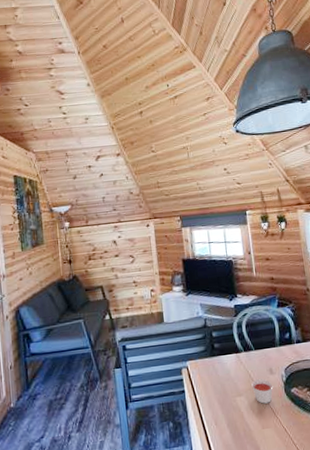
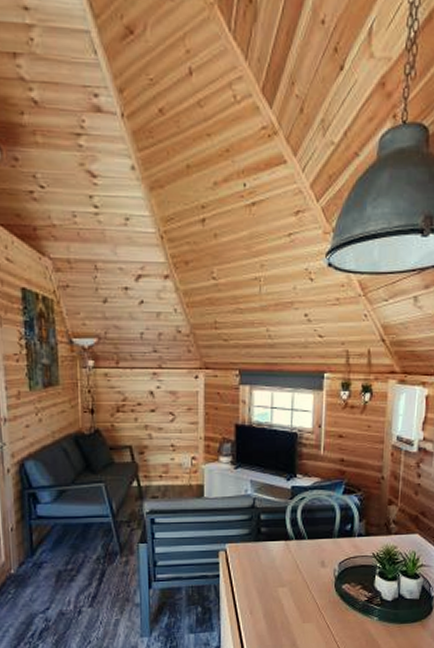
candle: present [251,379,273,404] -> none [298,571,323,597]

